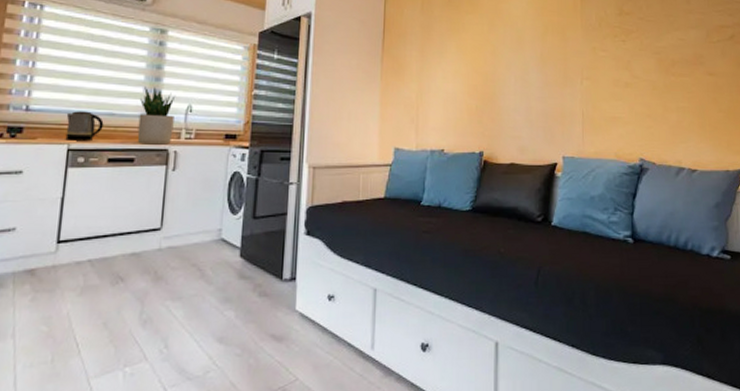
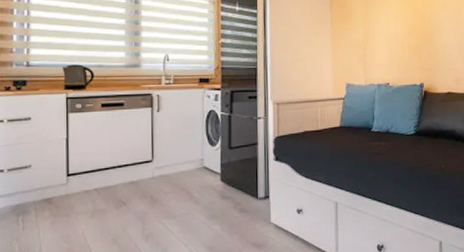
planter: present [137,87,176,145] -> none [124,41,155,91]

